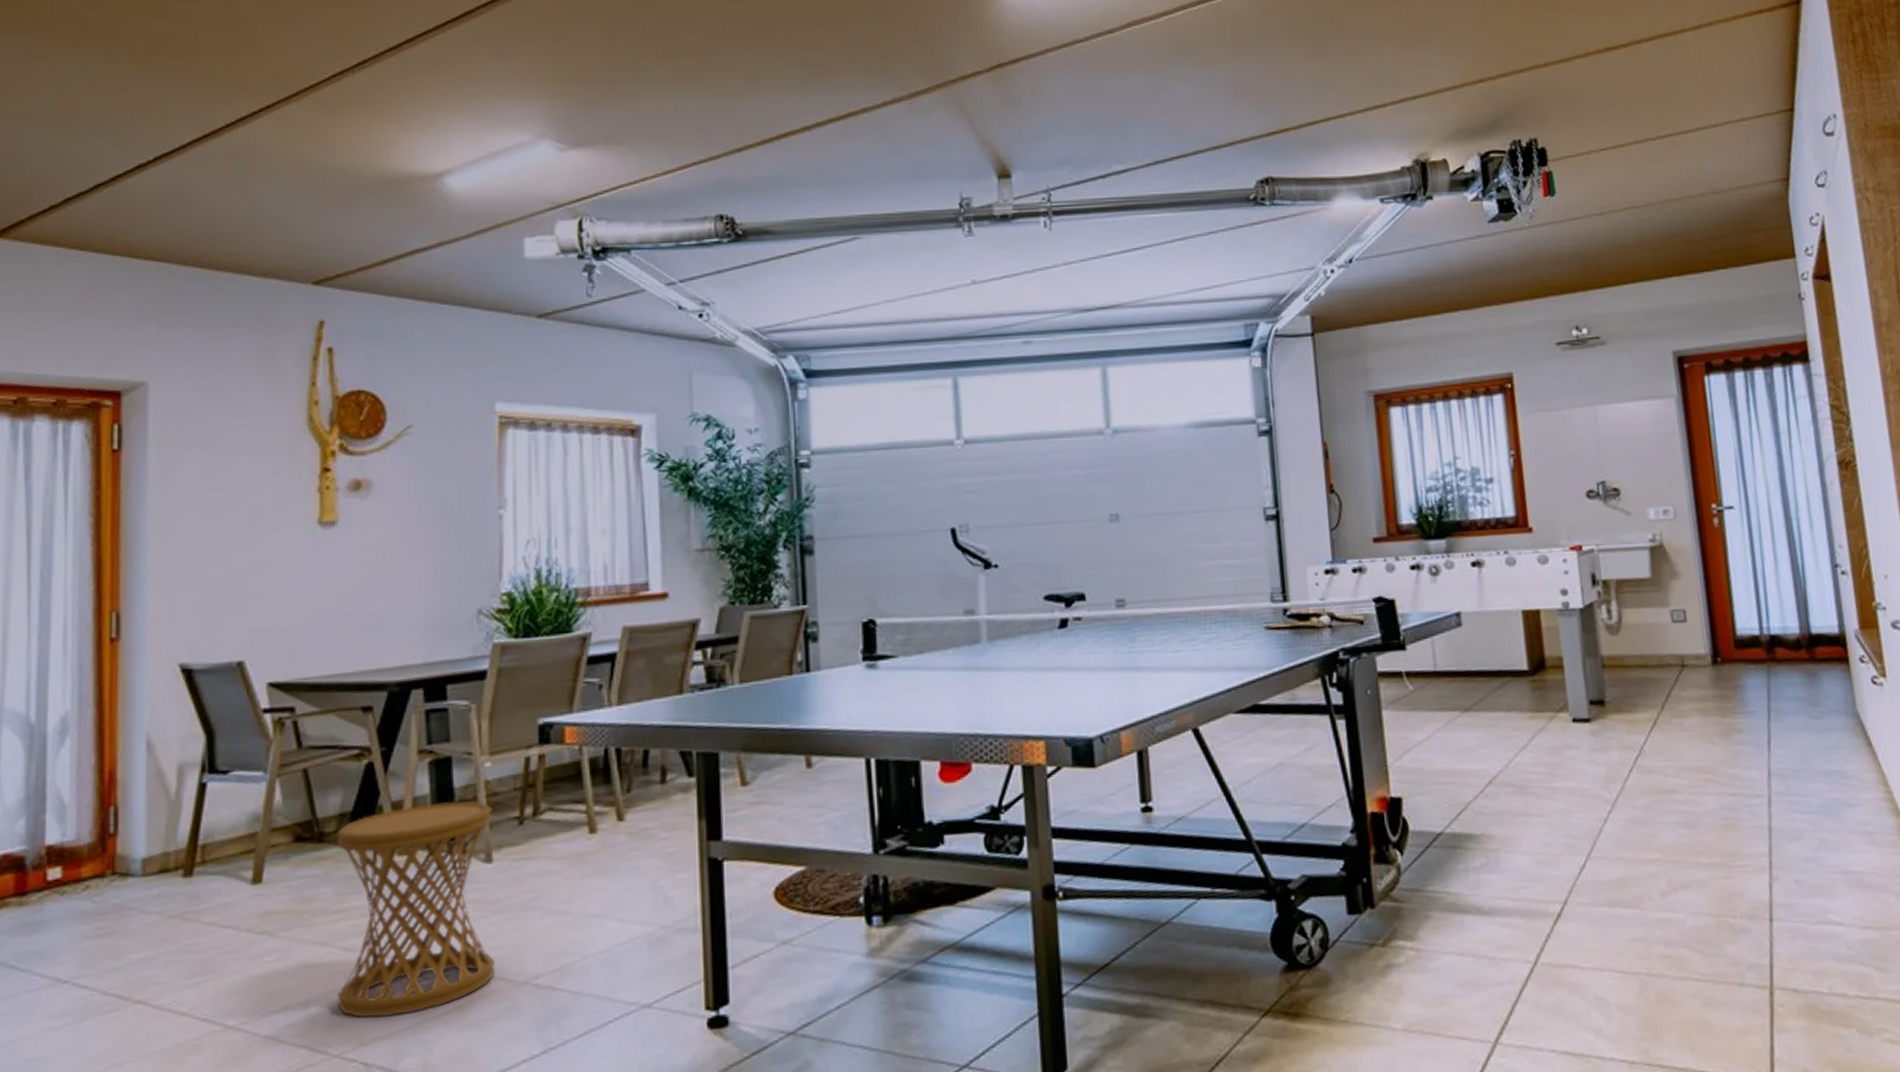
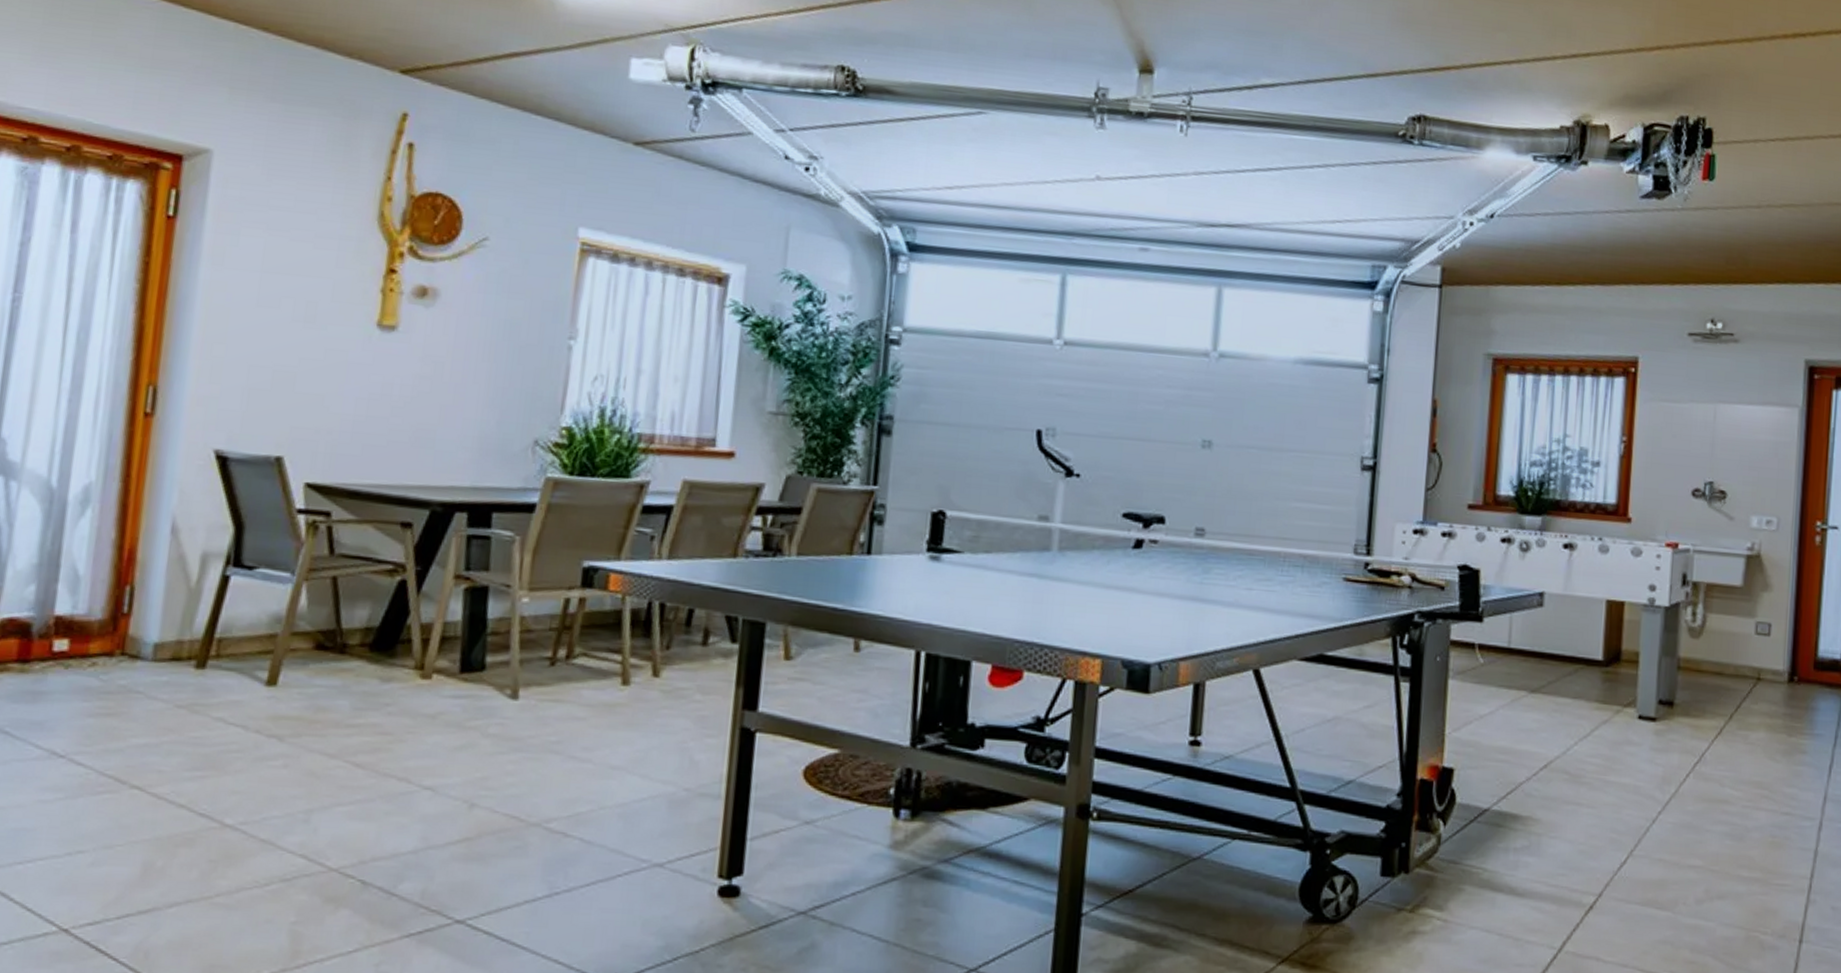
side table: present [336,801,495,1018] -> none [340,630,525,840]

